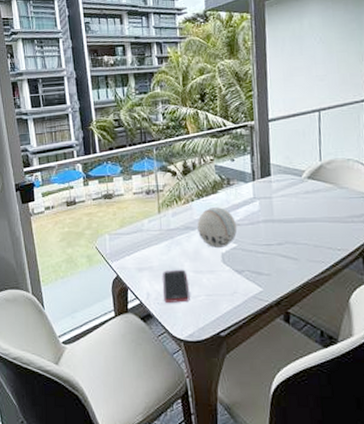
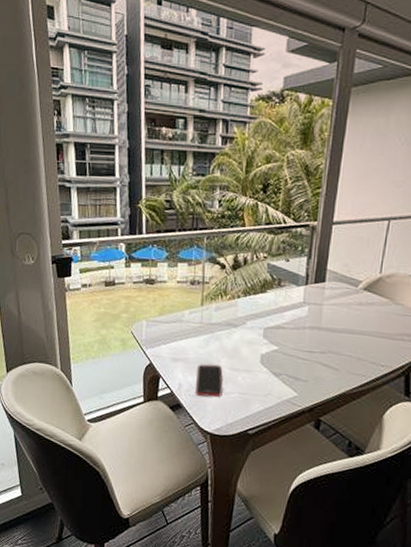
decorative ball: present [197,207,238,249] -> none [240,307,282,349]

